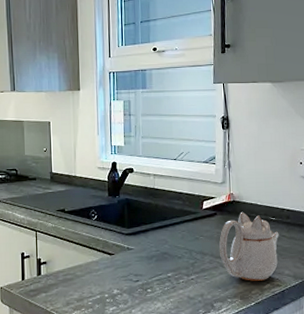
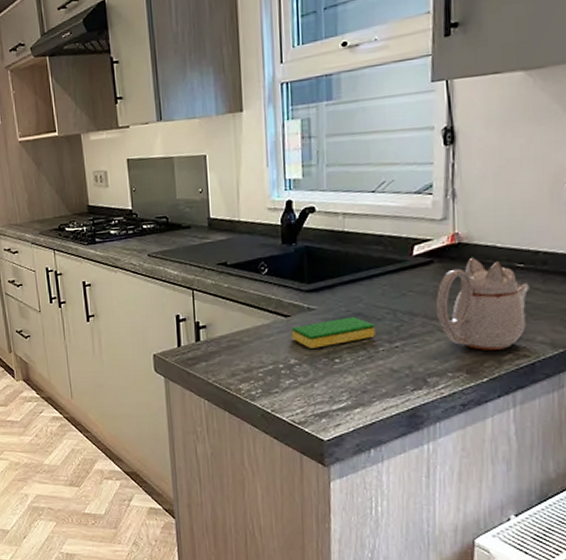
dish sponge: none [115,255,177,281] -> present [291,316,376,348]

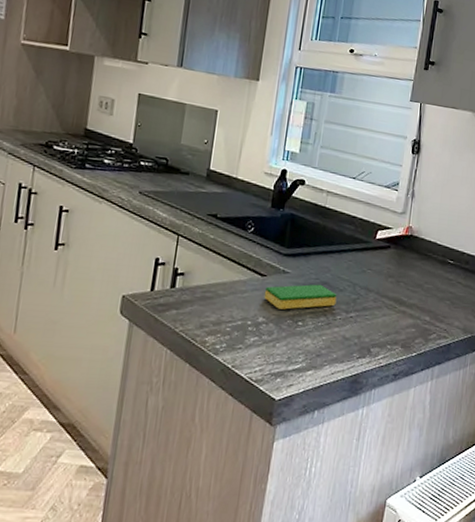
teapot: present [435,258,530,350] -> none [386,249,455,330]

